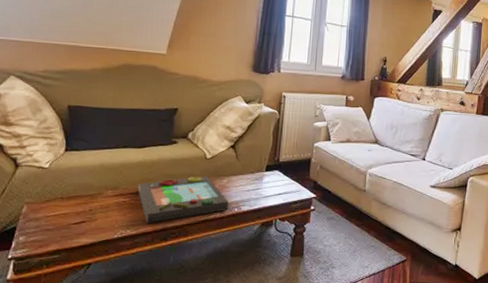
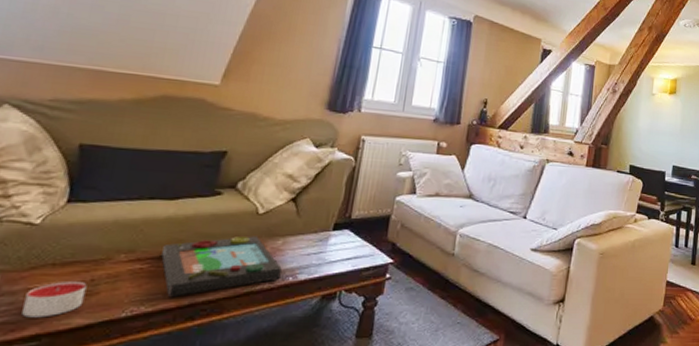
candle: none [45,210,87,238] -> present [21,280,87,318]

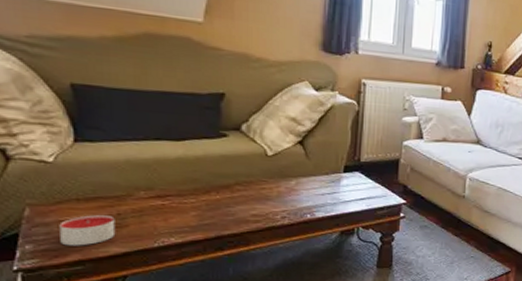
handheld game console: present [161,236,282,298] -> none [180,176,299,231]

